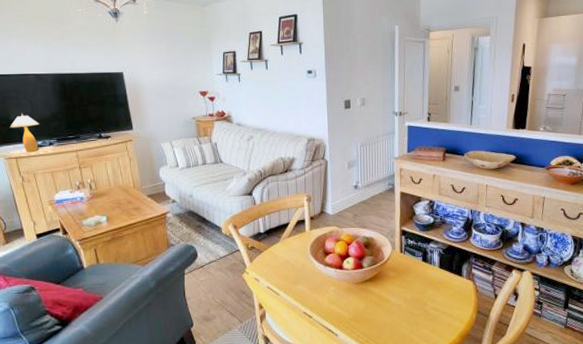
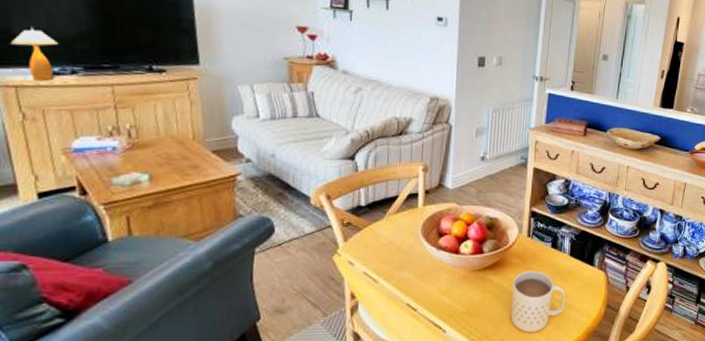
mug: none [390,282,439,336] -> present [510,271,566,333]

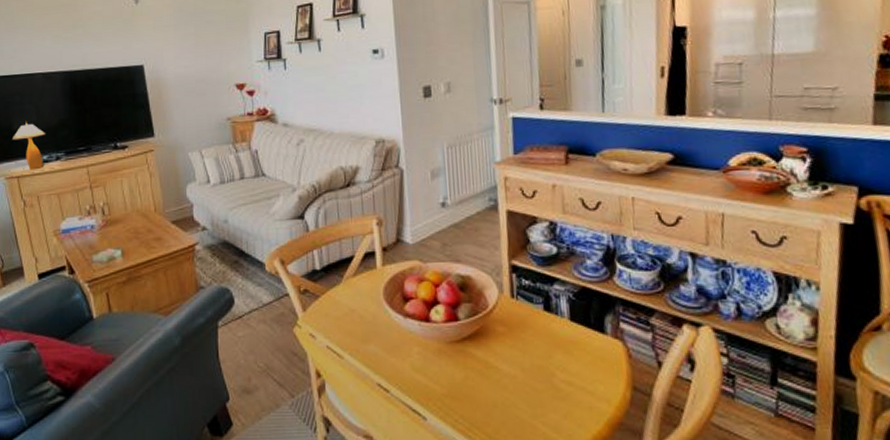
mug: present [510,271,566,333] -> none [500,341,573,423]

